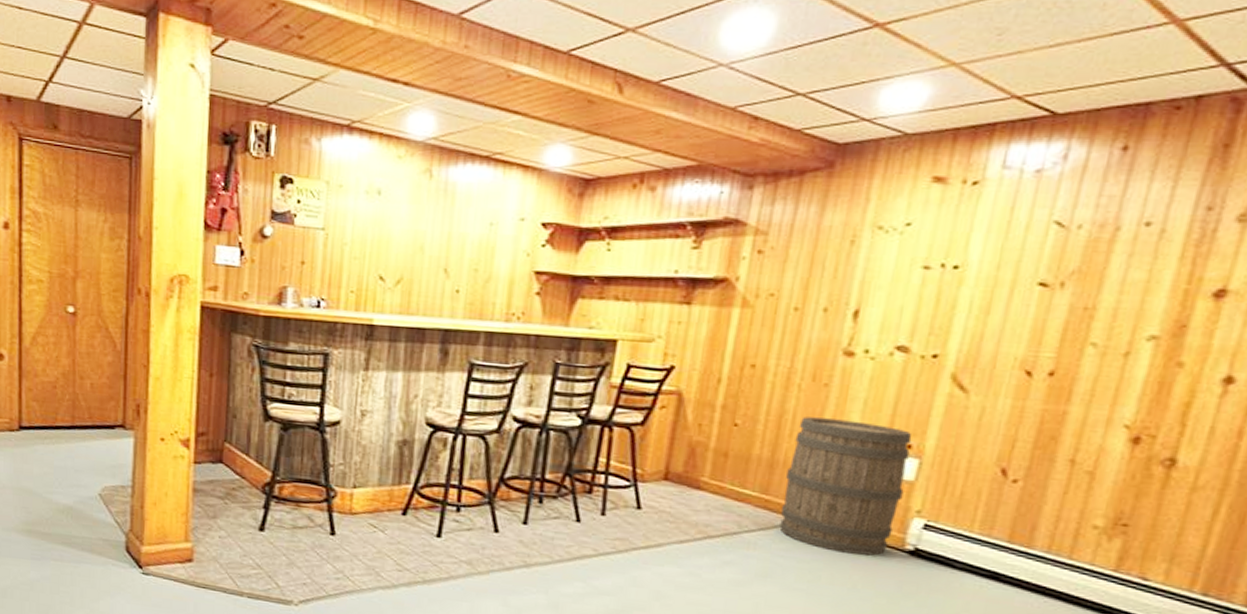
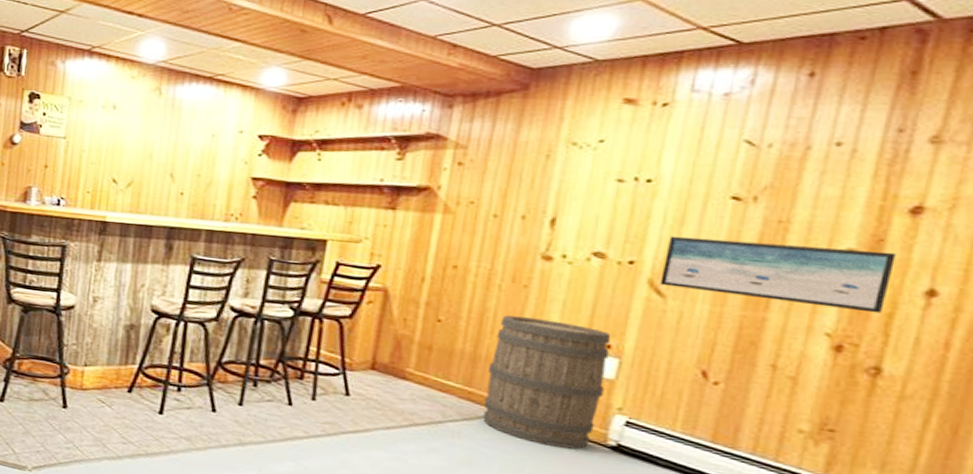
wall art: none [963,326,1198,403] -> present [660,235,896,314]

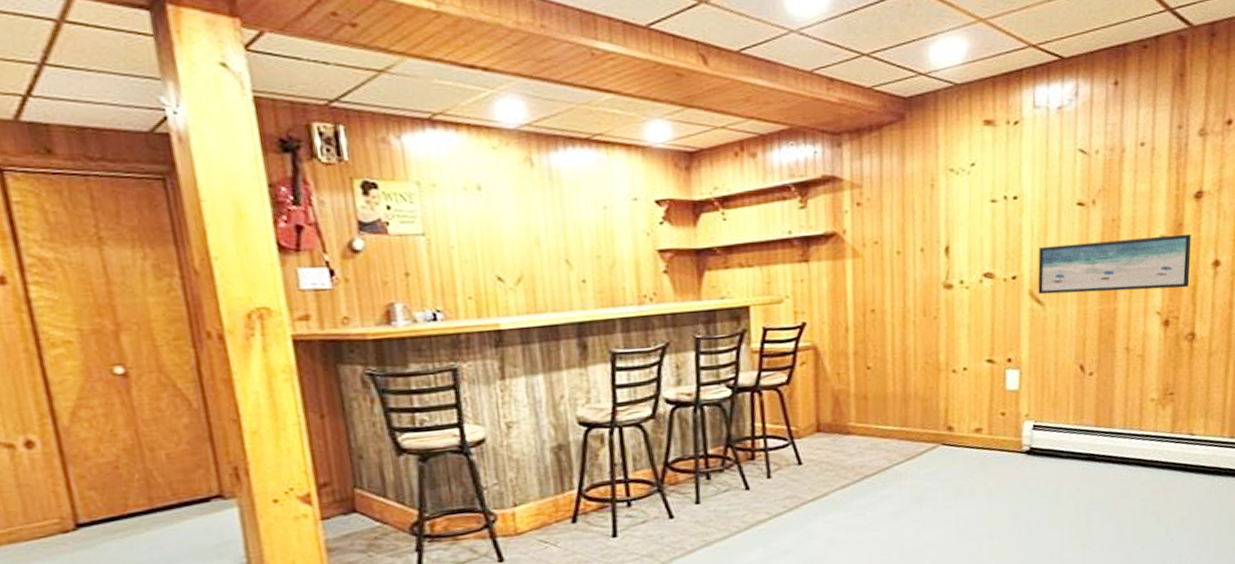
wooden barrel: present [482,315,611,450] -> none [919,345,1013,466]

